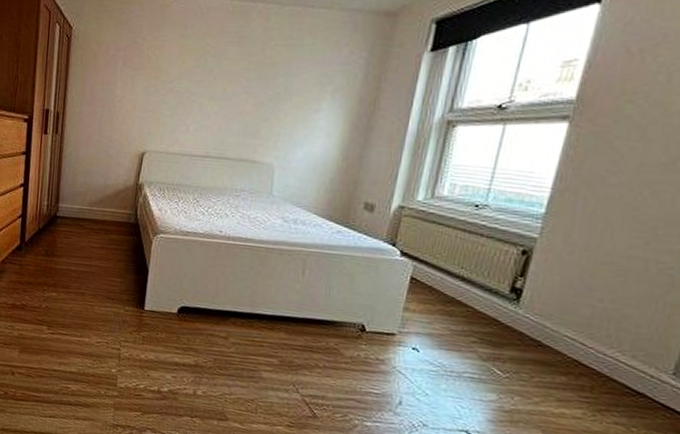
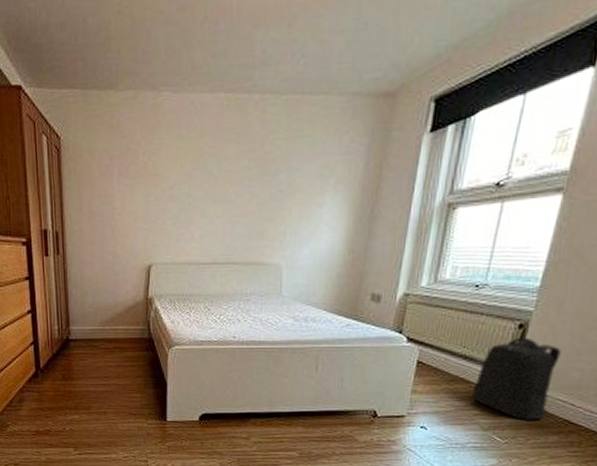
backpack: none [469,264,569,356] -> present [471,337,561,420]

